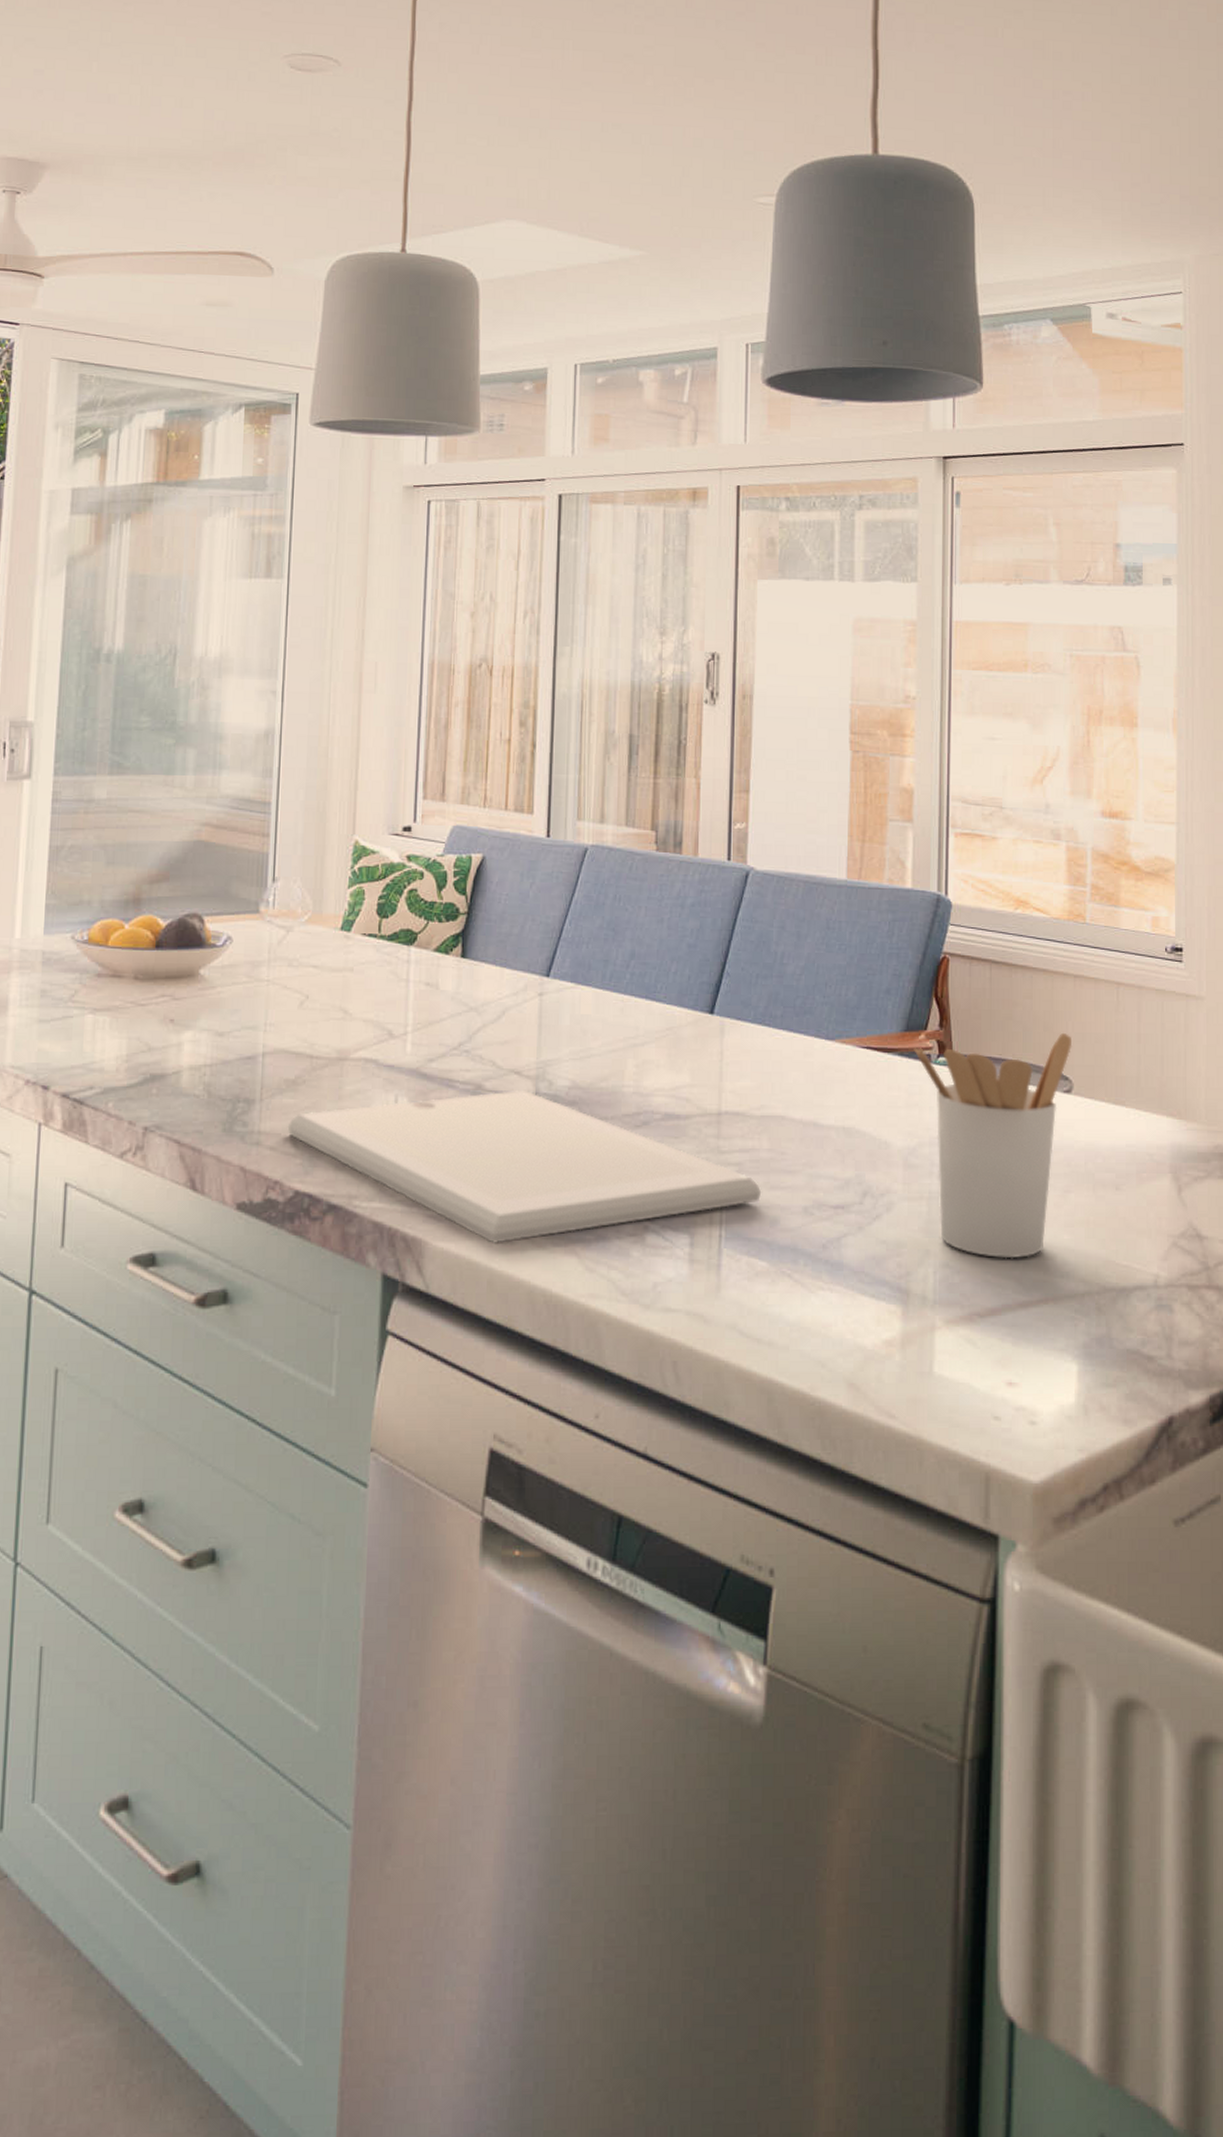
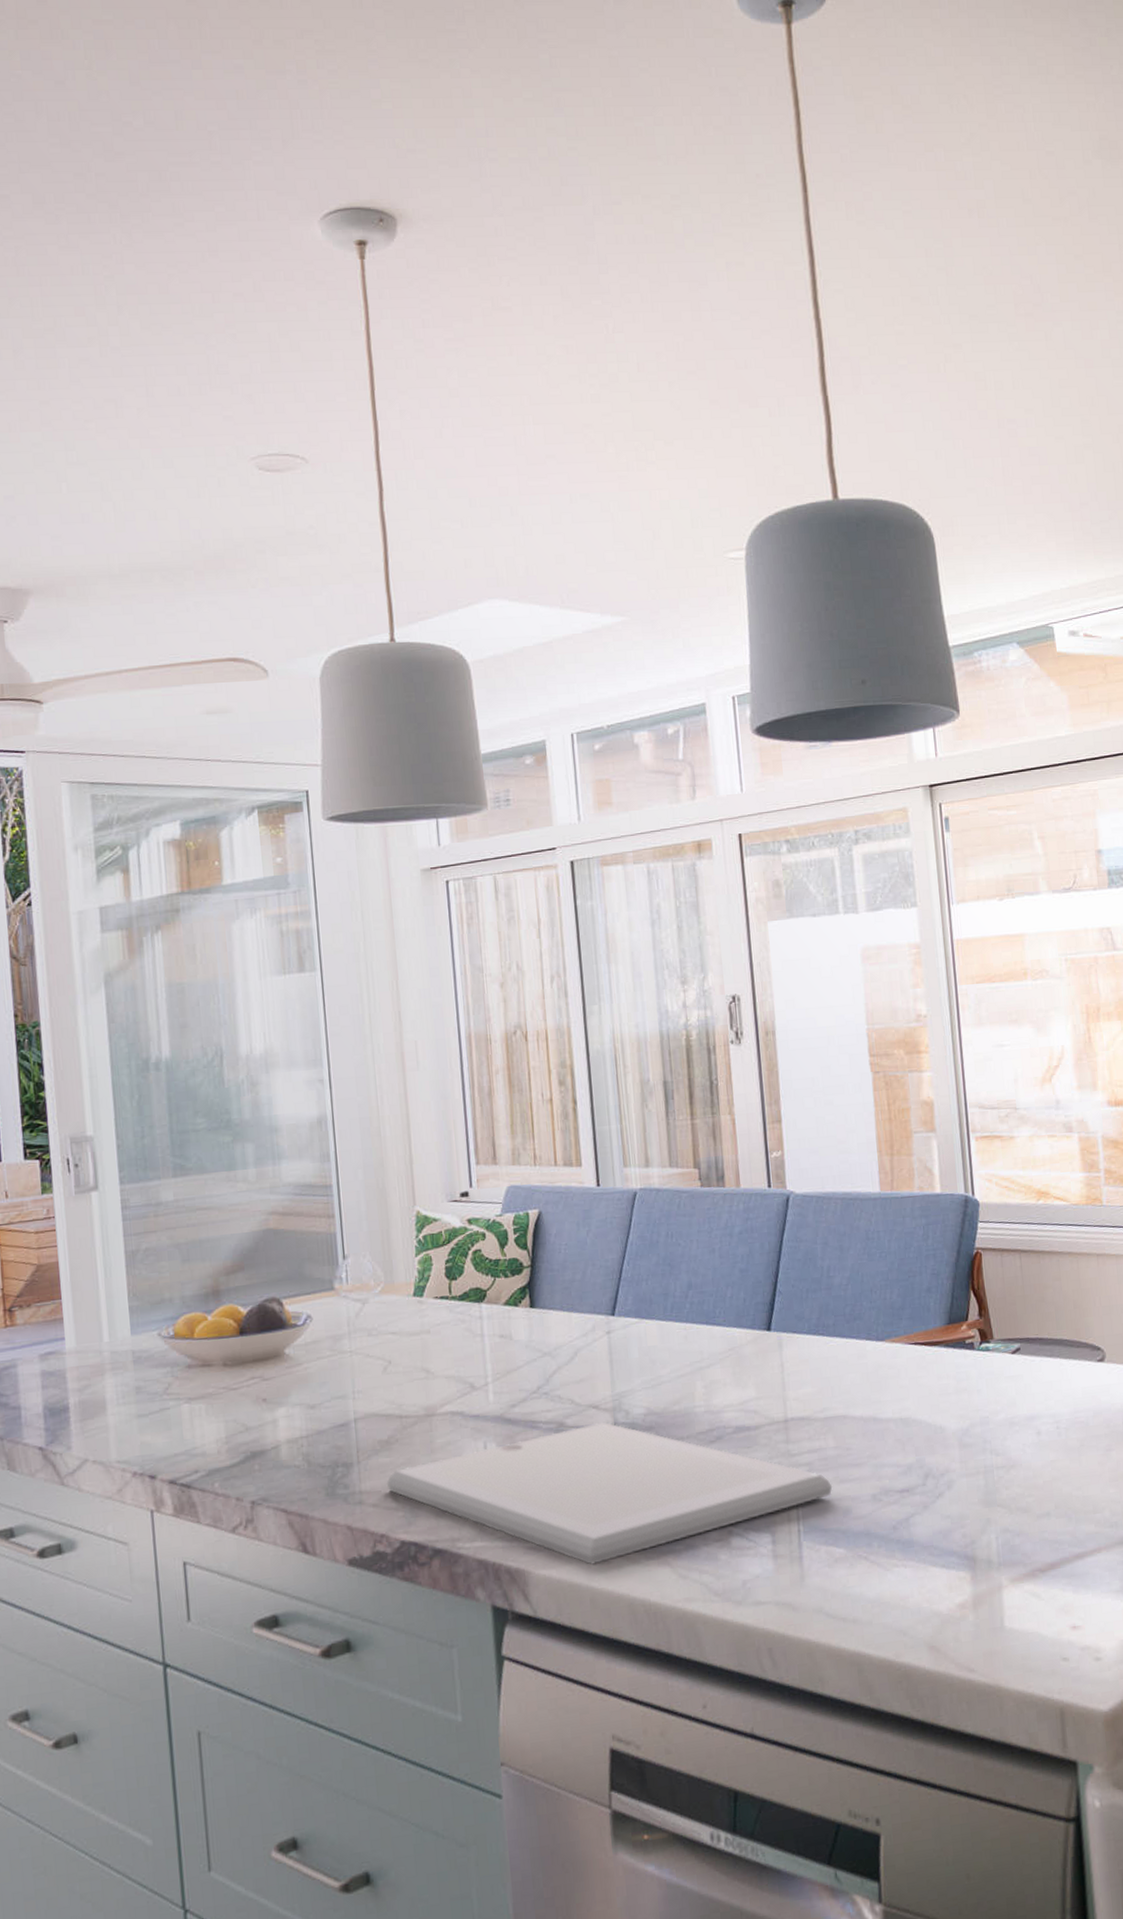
utensil holder: present [914,1032,1073,1259] -> none [957,1307,1102,1518]

